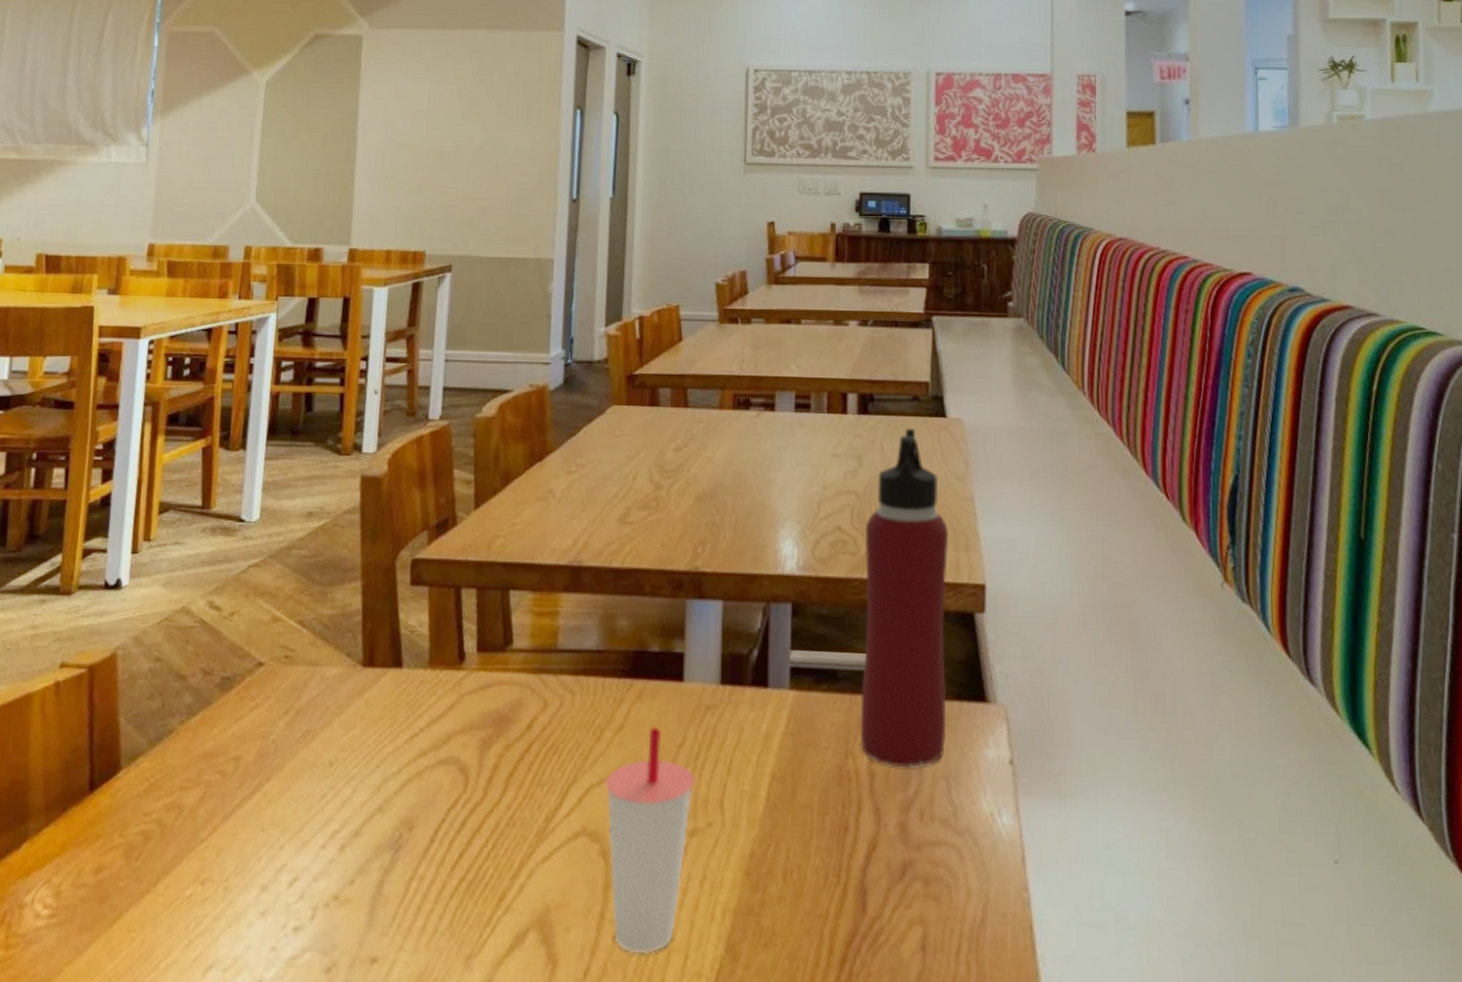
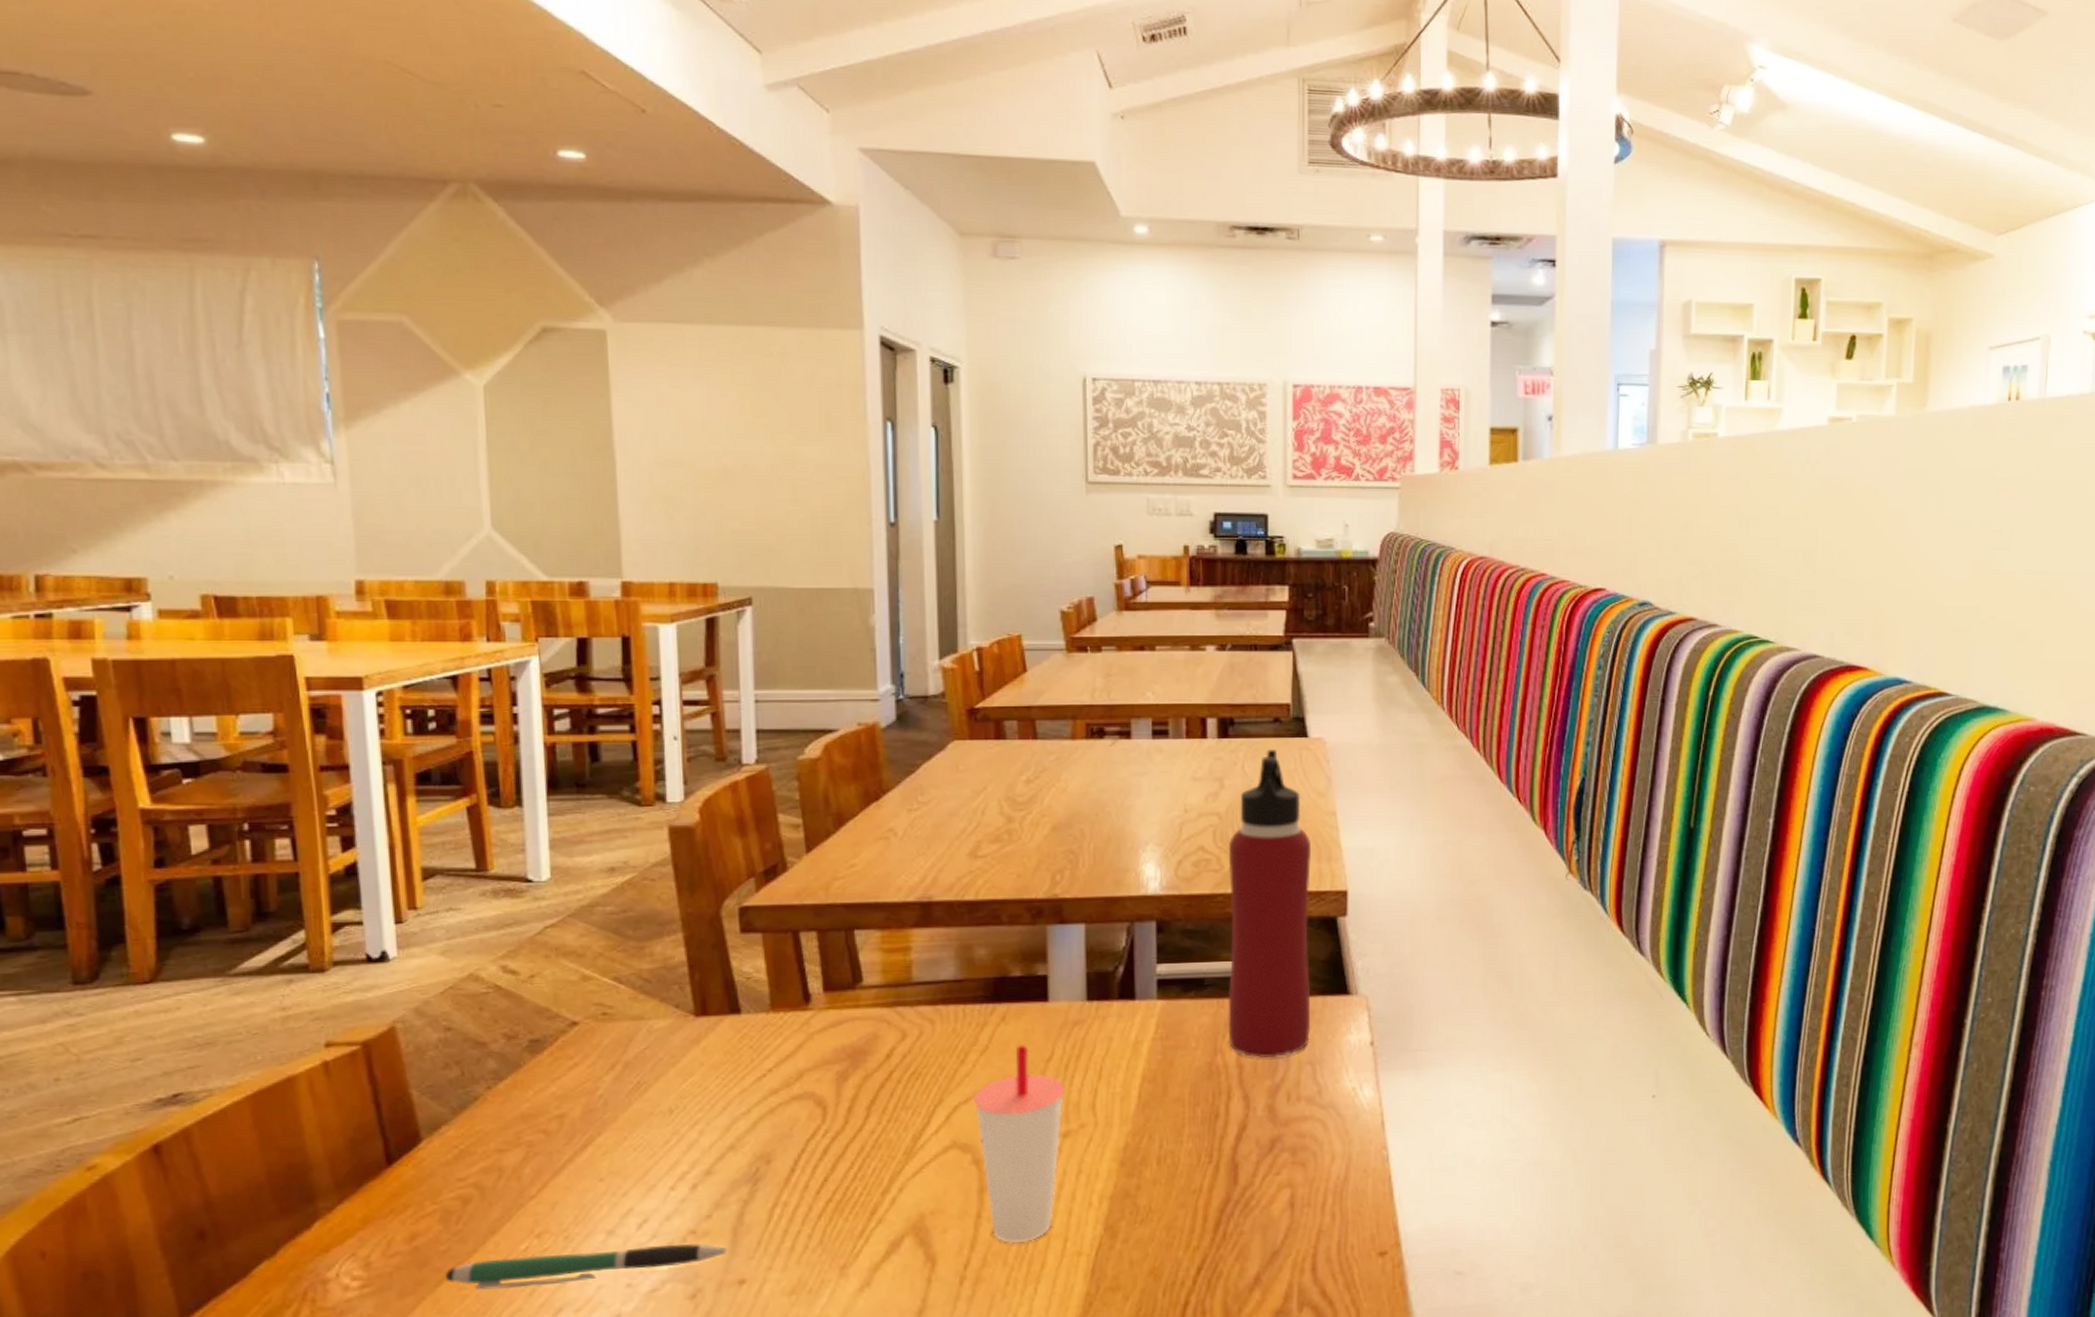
pen: none [119,902,365,939] -> present [445,1243,727,1290]

